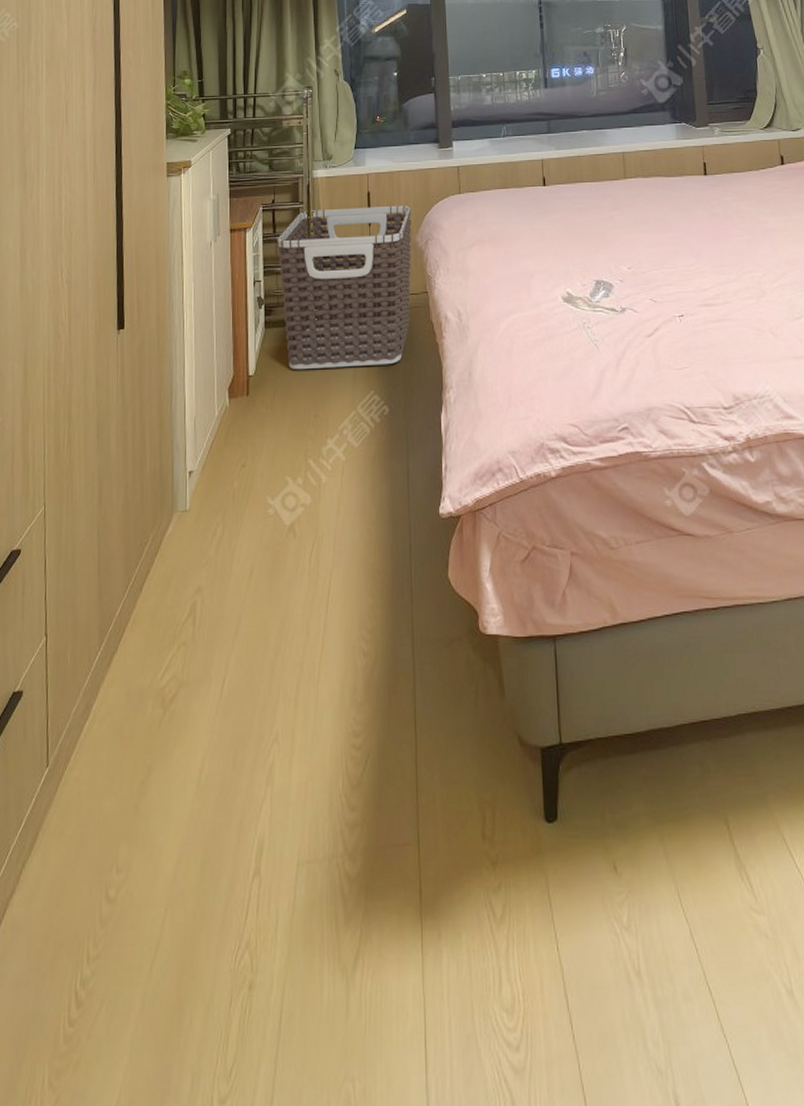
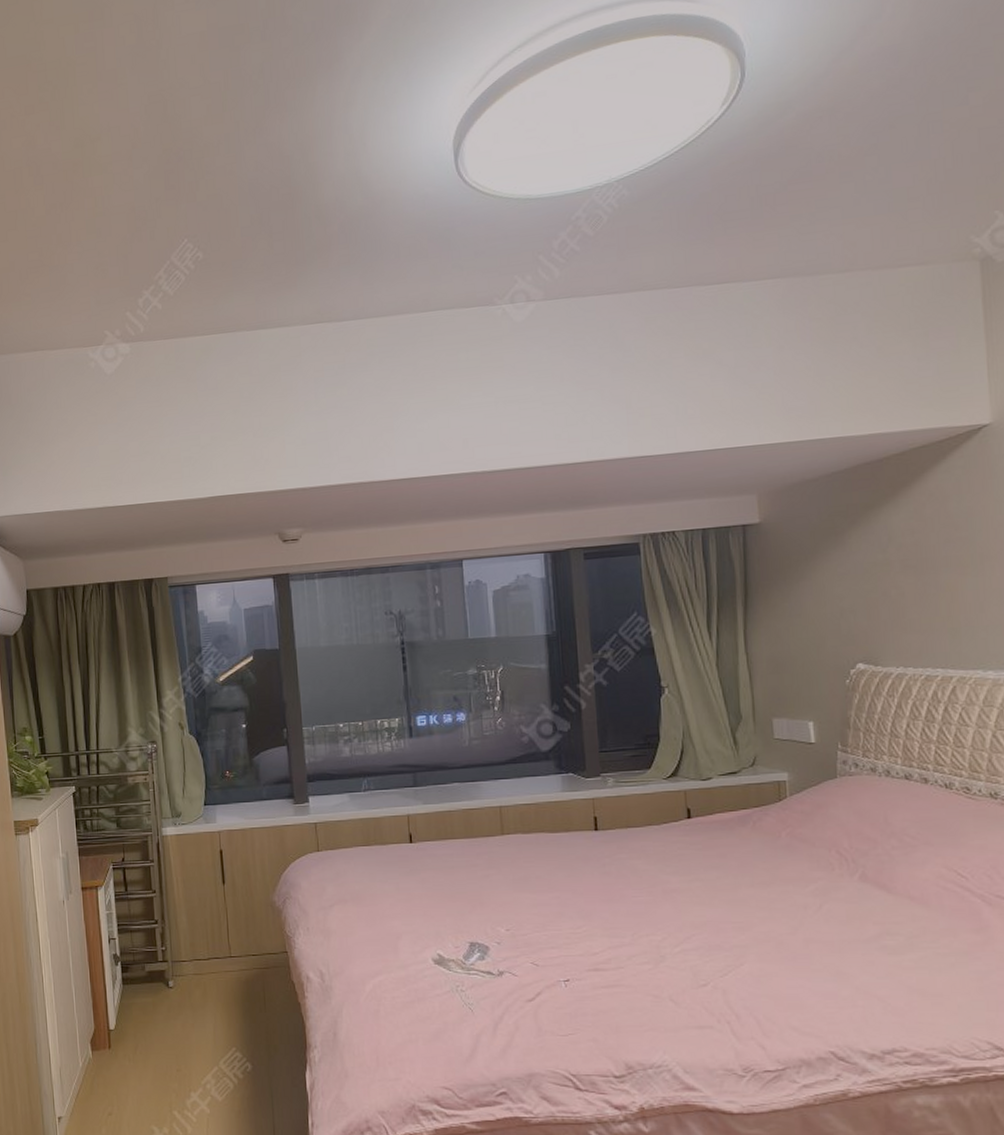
clothes hamper: present [277,205,412,370] -> none [129,863,270,1026]

